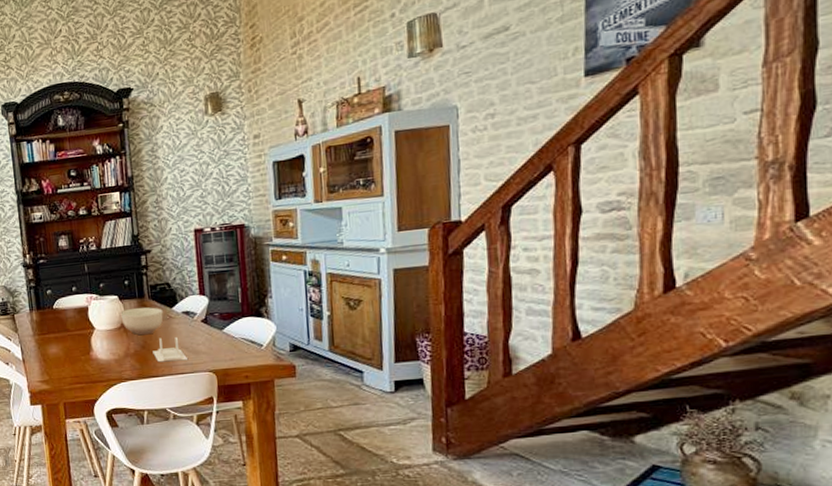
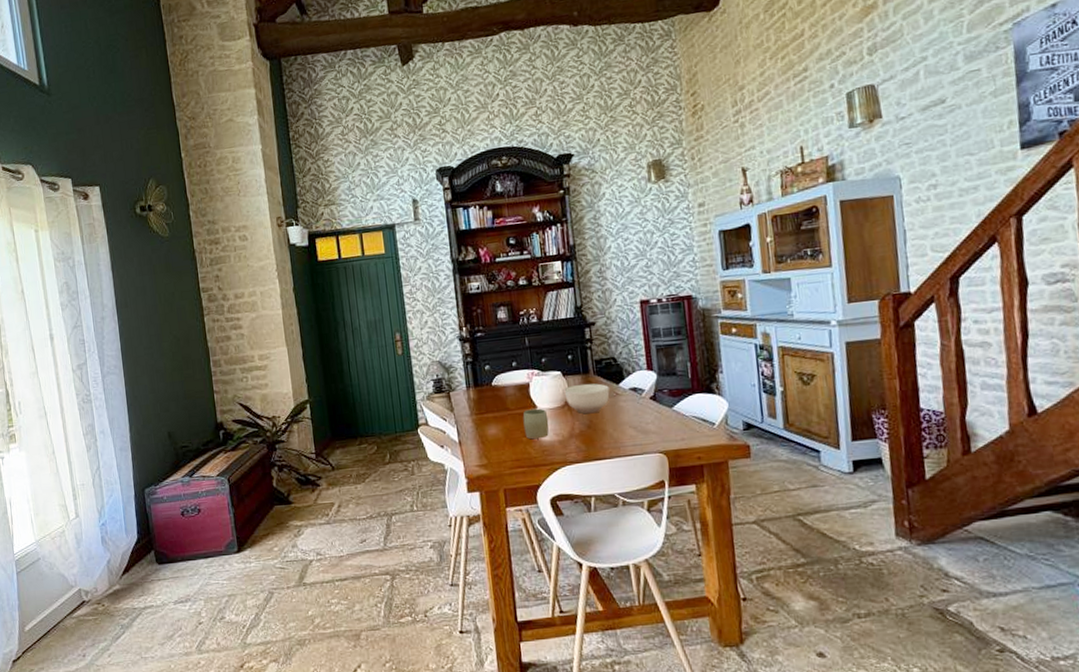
mug: none [81,330,106,358] -> present [522,408,549,440]
napkin holder: present [153,337,189,363] -> none [599,416,638,443]

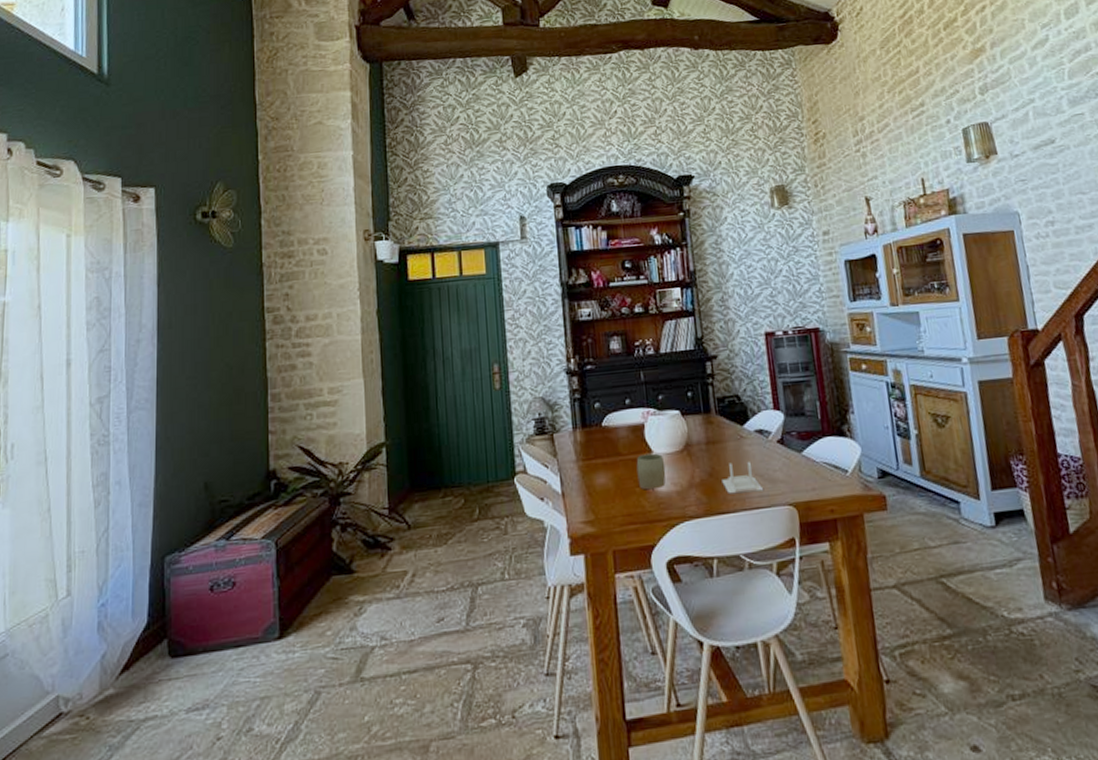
bowl: present [564,383,610,414] -> none [683,424,734,460]
napkin holder: none [599,416,638,443] -> present [722,462,764,494]

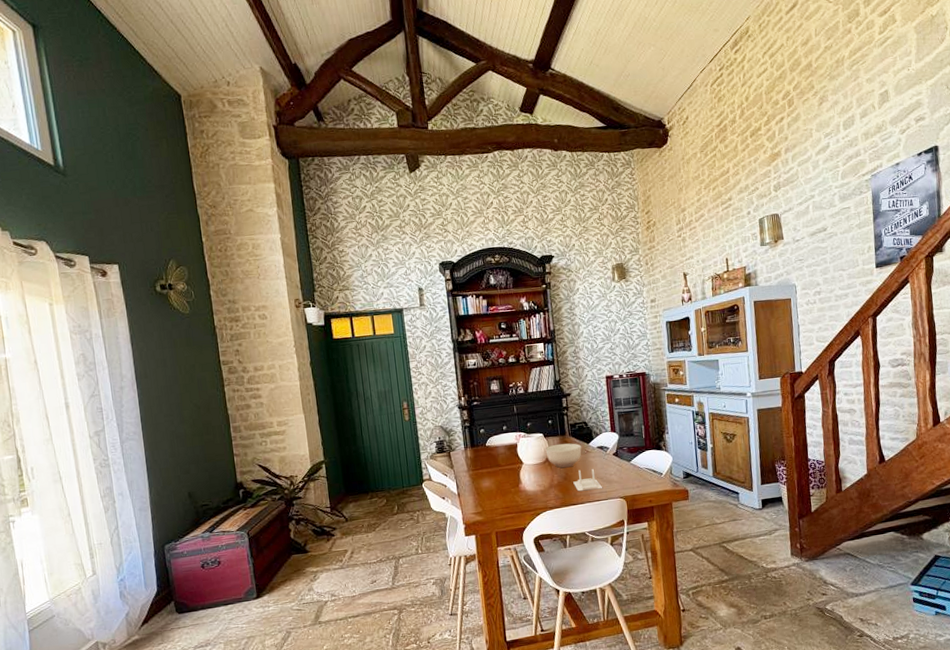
mug: present [636,453,666,490] -> none [511,464,533,490]
bowl: none [683,424,734,460] -> present [545,443,582,468]

